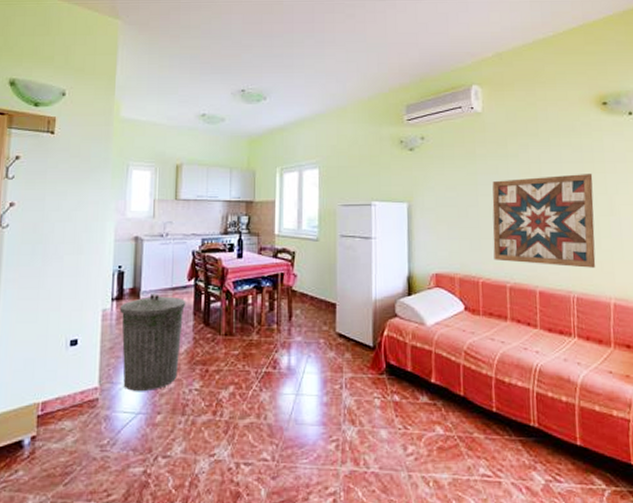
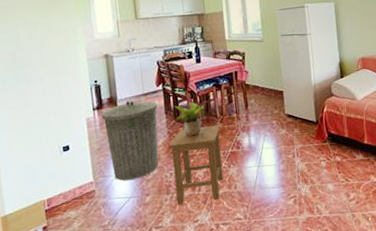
stool: none [192,335,256,432] -> present [169,125,224,205]
potted plant: none [204,304,240,346] -> present [174,102,205,137]

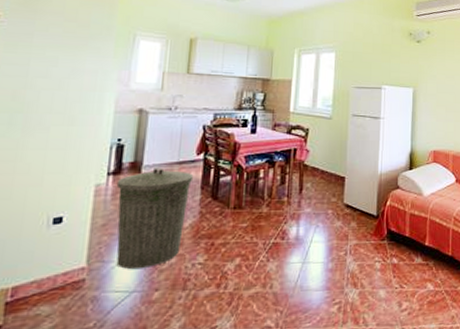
stool: present [169,125,224,205] -> none [193,208,265,305]
potted plant: present [174,102,205,137] -> none [212,178,251,219]

